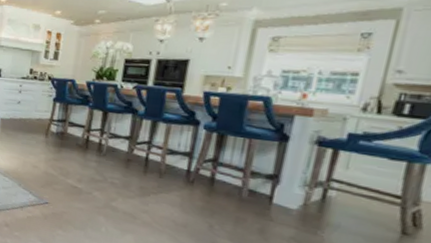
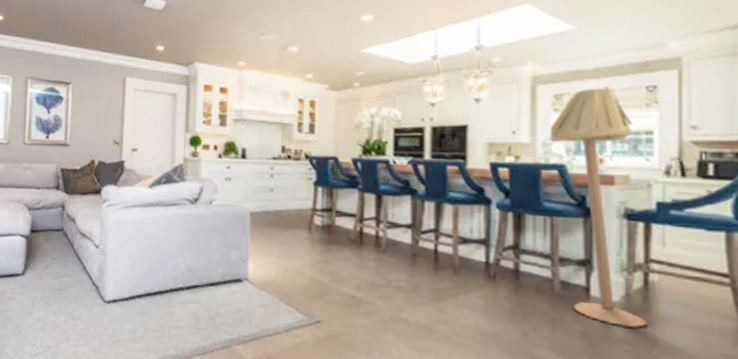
floor lamp: none [256,32,341,231] -> present [549,87,648,328]

